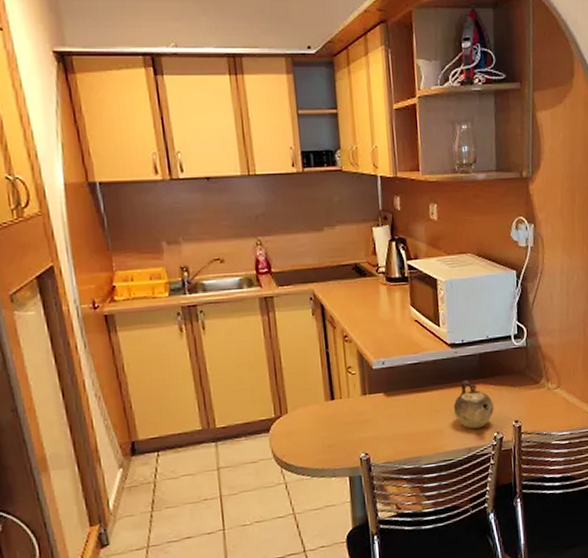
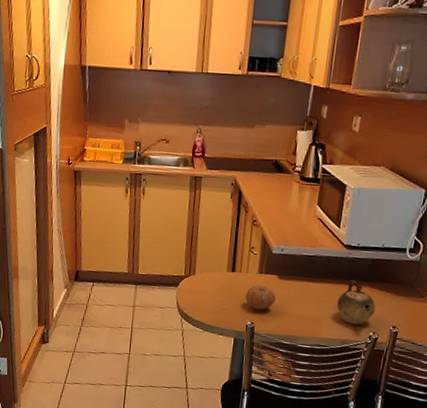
fruit: none [352,408,387,438] -> present [245,284,276,310]

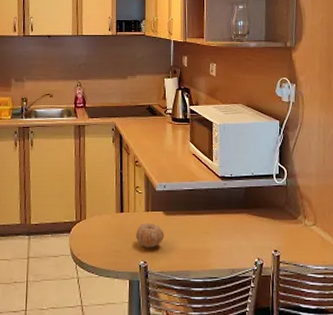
teapot: present [336,280,376,325] -> none [220,209,256,253]

